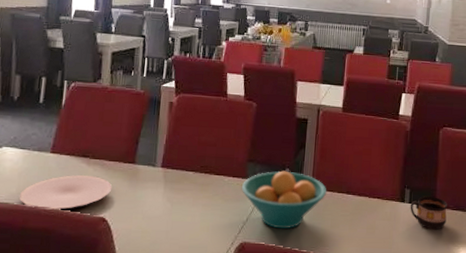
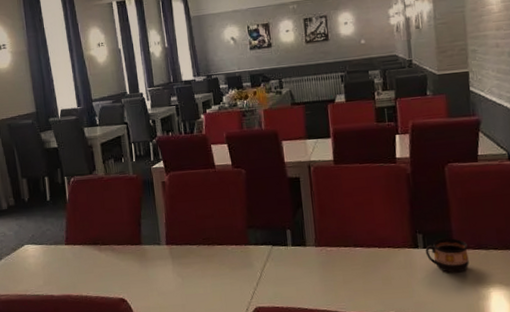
plate: present [20,174,112,210] -> none [47,261,126,297]
fruit bowl: present [241,170,327,229] -> none [245,232,333,291]

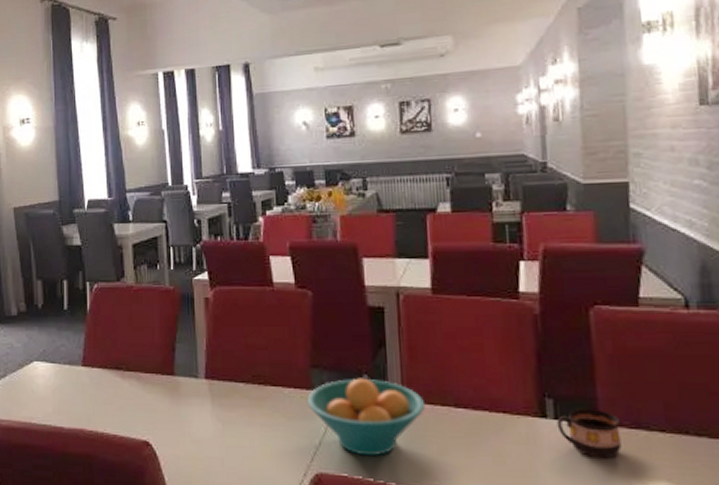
fruit bowl: none [245,232,333,291] -> present [306,378,426,457]

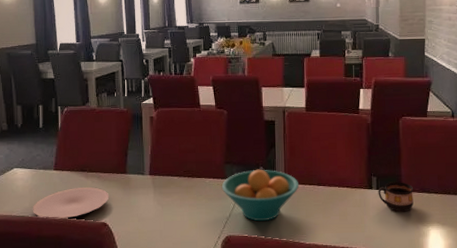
plate: none [57,390,153,432] -> present [33,187,109,219]

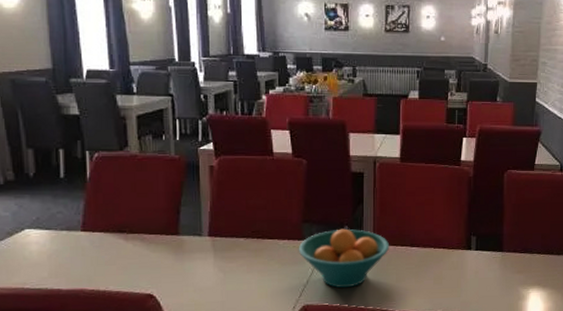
plate: present [33,187,109,219] -> none [53,251,157,292]
cup: present [378,182,414,212] -> none [477,242,515,275]

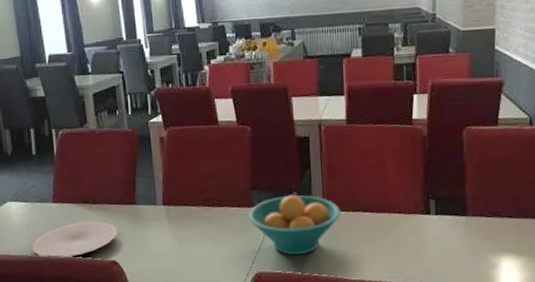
plate: none [53,251,157,292] -> present [32,221,118,258]

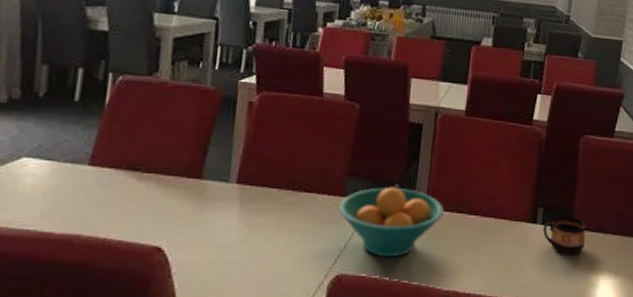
plate: present [32,221,118,258] -> none [45,192,172,238]
cup: none [437,205,482,241] -> present [543,216,586,256]

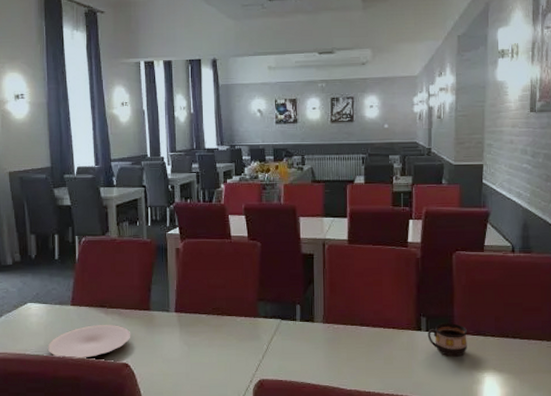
plate: none [45,192,172,238] -> present [48,324,131,359]
fruit bowl: present [338,187,445,258] -> none [254,307,340,365]

